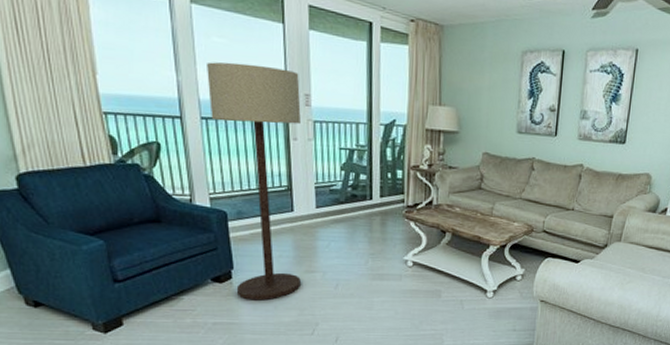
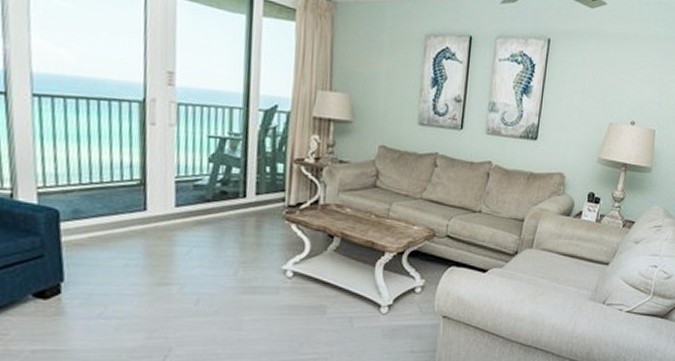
floor lamp: present [207,62,301,301] -> none [43,28,162,321]

